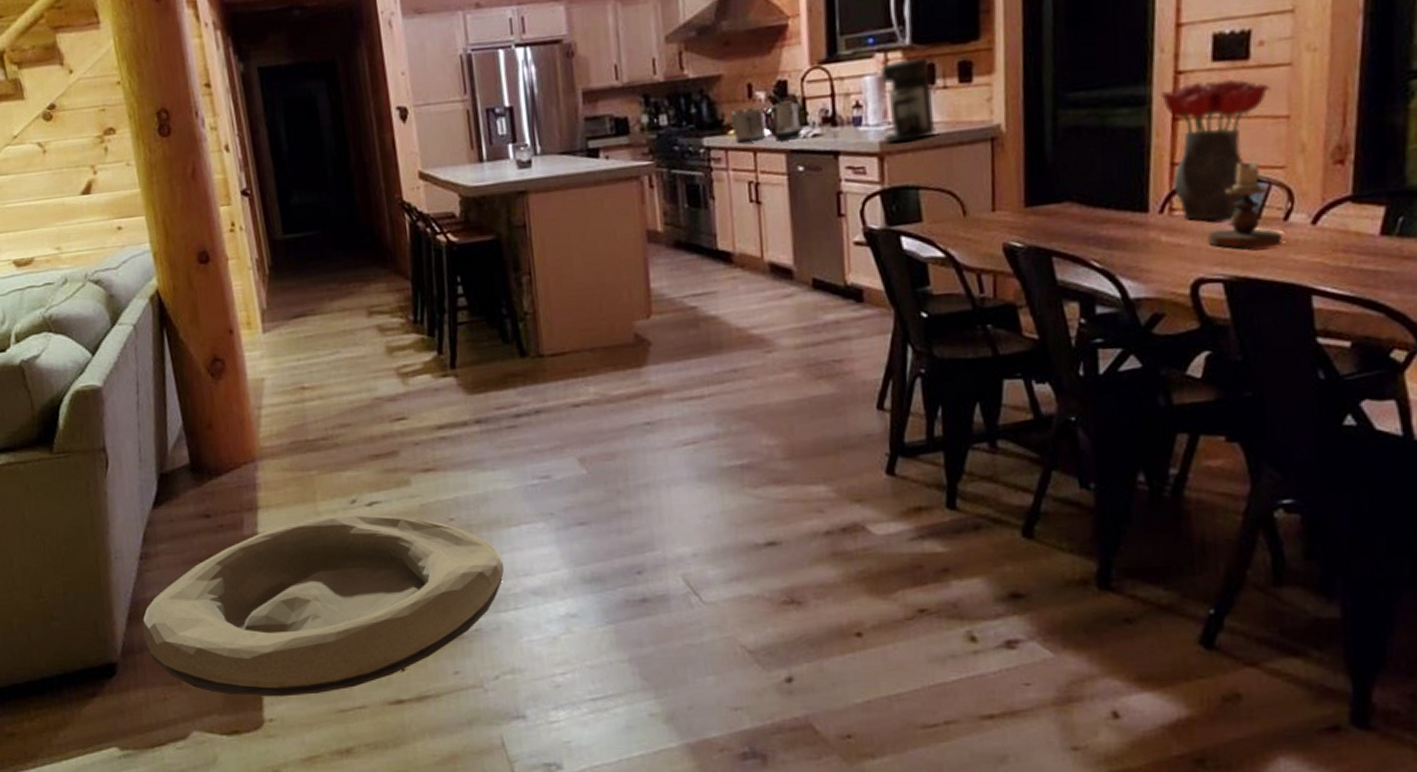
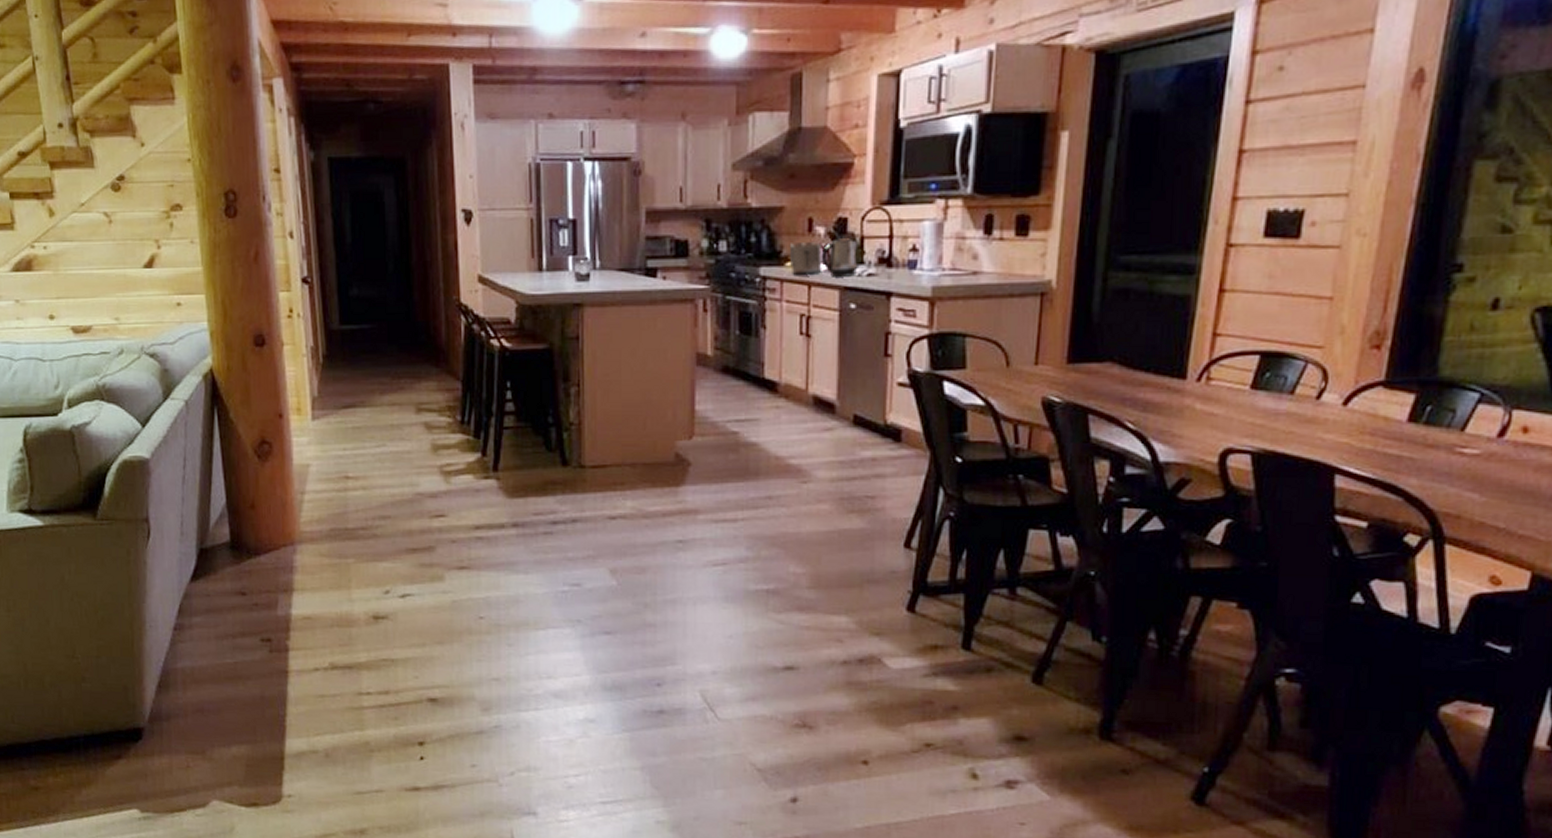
dog bed: present [142,513,504,697] -> none [171,603,527,775]
coffee maker: present [881,57,936,143] -> none [936,207,989,289]
bouquet: present [1158,79,1271,221] -> none [1207,256,1318,394]
candlestick: present [1206,161,1282,249] -> none [1239,338,1312,424]

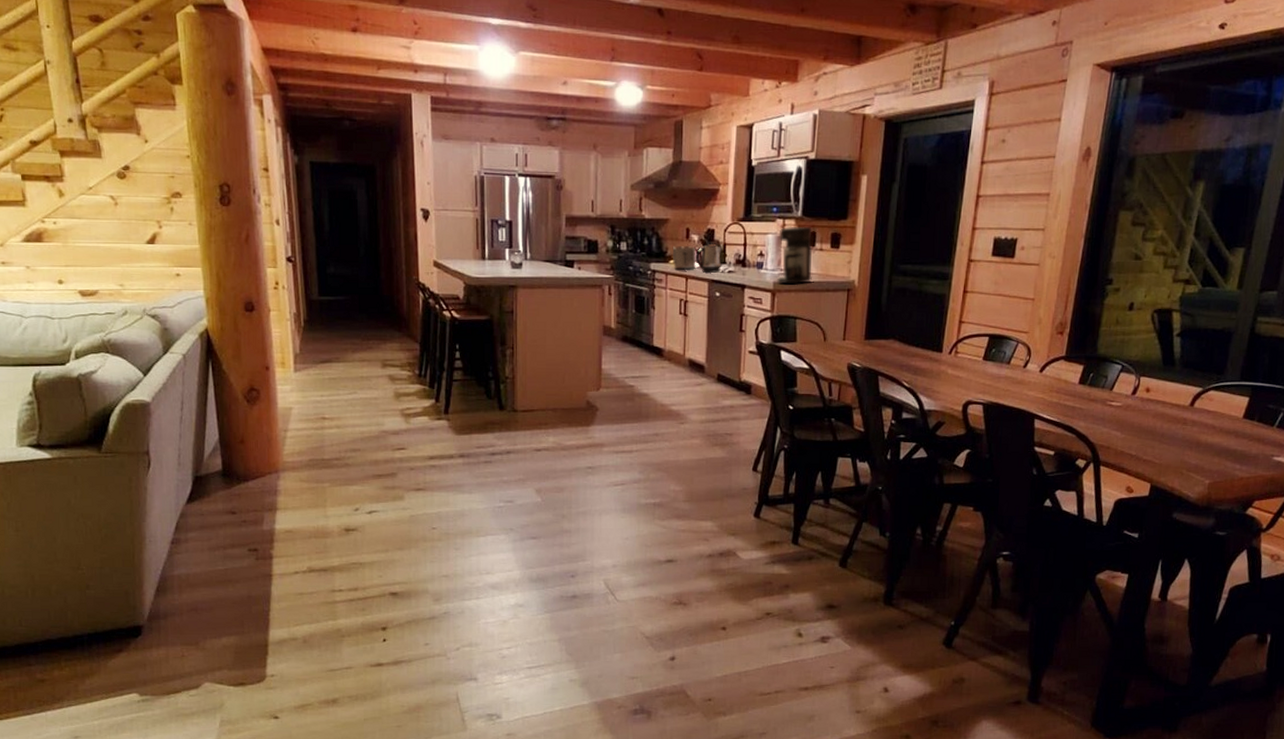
coffee maker: none [936,207,989,289] -> present [776,226,813,285]

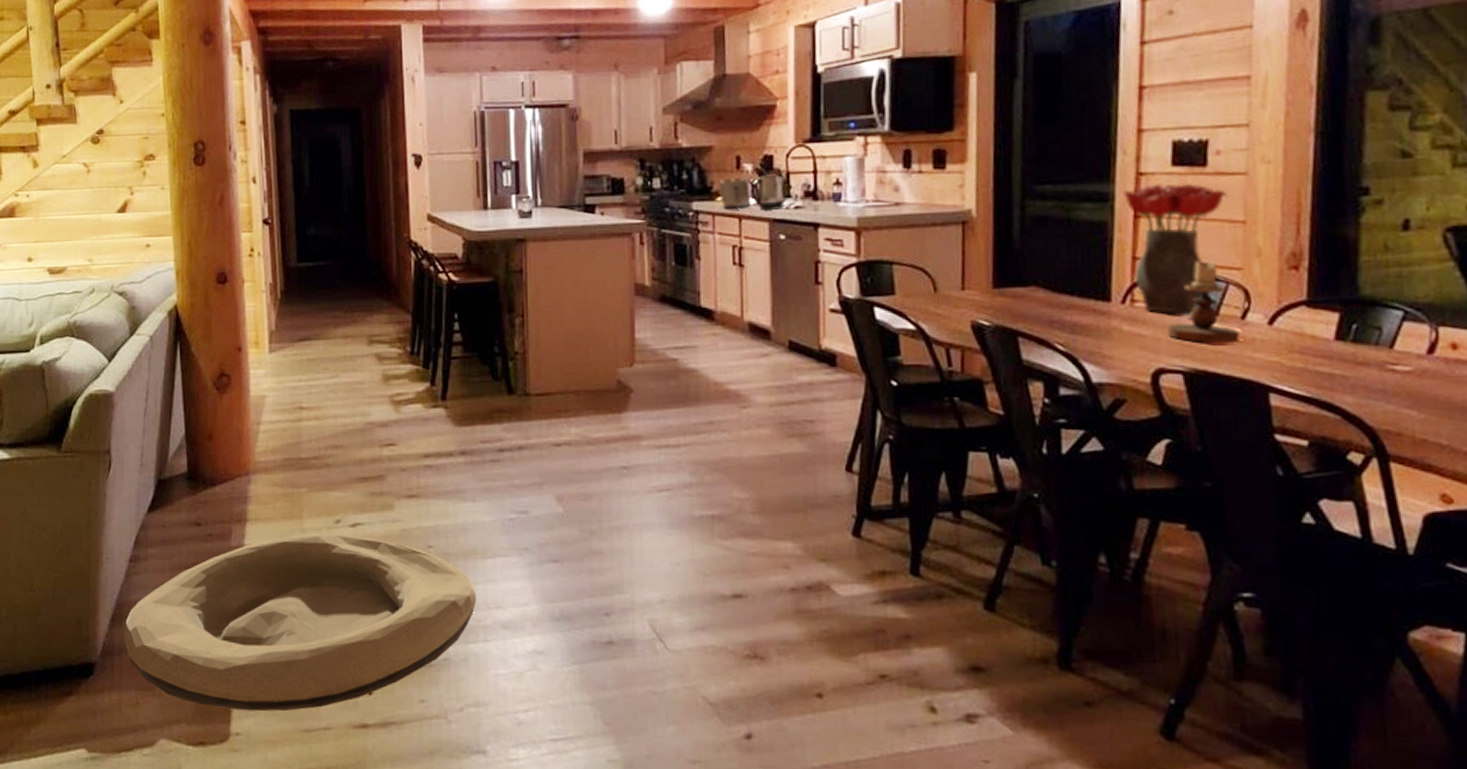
dog bed: none [168,518,471,658] -> present [124,532,476,712]
coffee maker: present [776,226,813,285] -> none [860,143,910,220]
bouquet: none [956,268,1025,364] -> present [1121,183,1228,315]
candlestick: none [975,326,1021,385] -> present [1166,261,1239,344]

